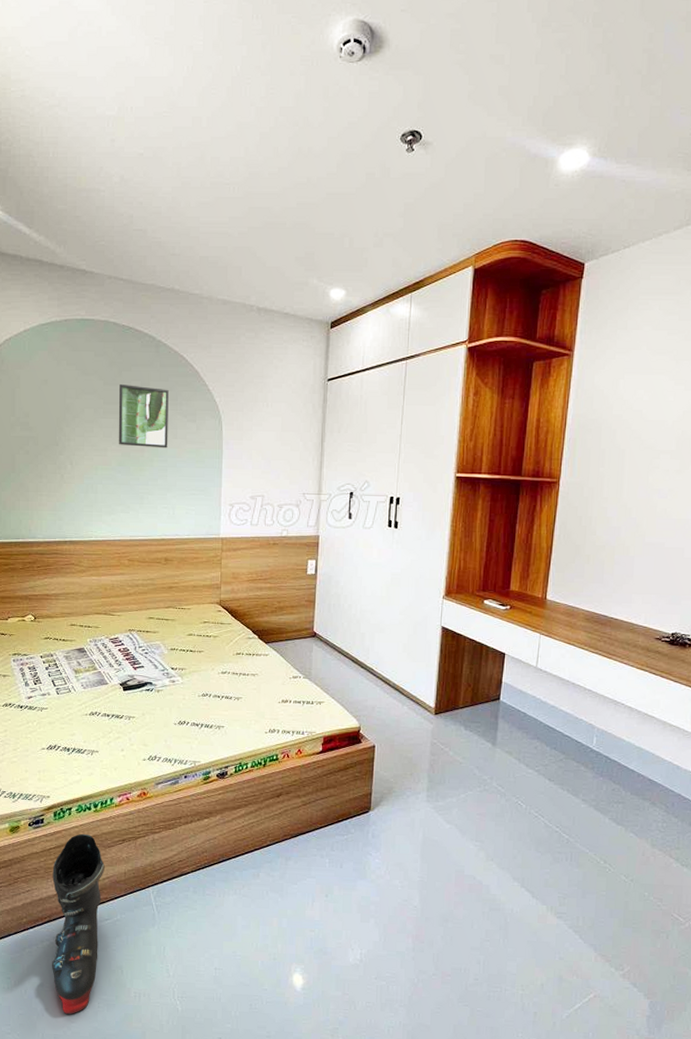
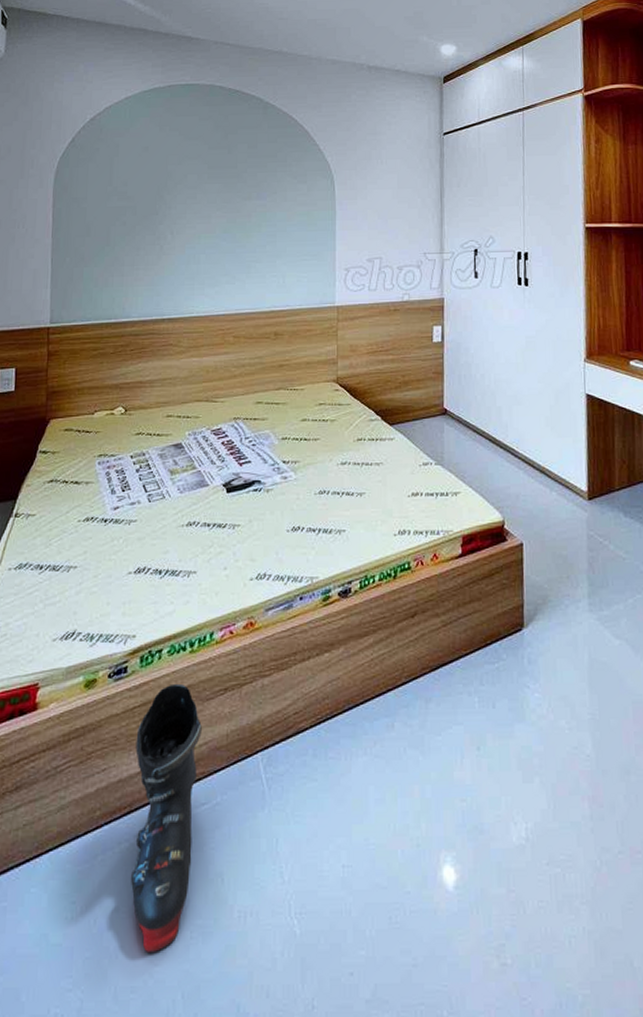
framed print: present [118,383,169,449] -> none [223,147,277,212]

